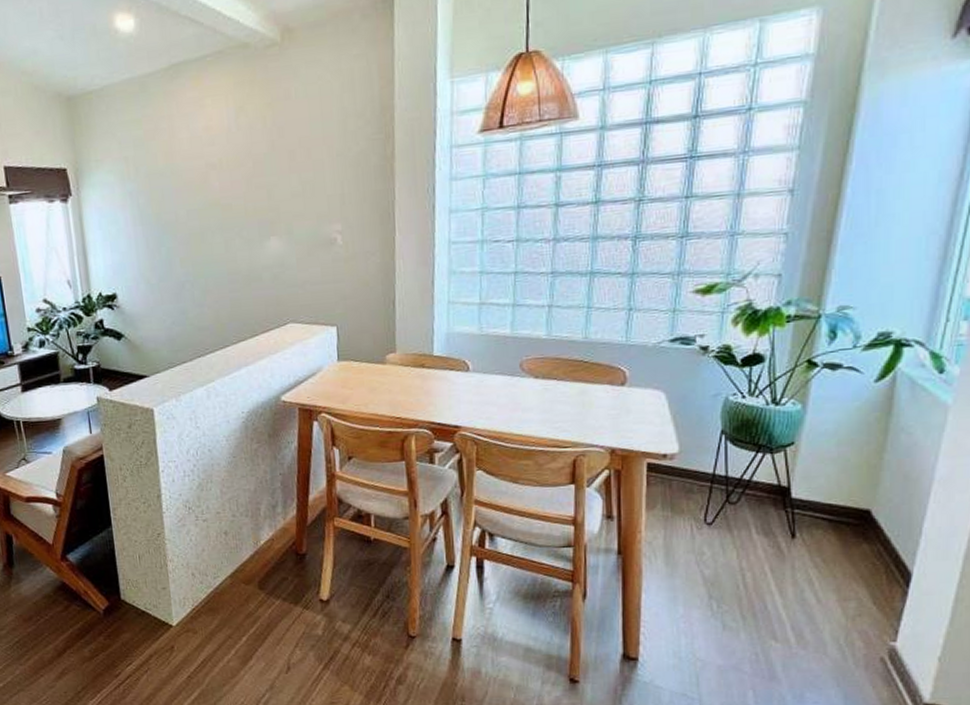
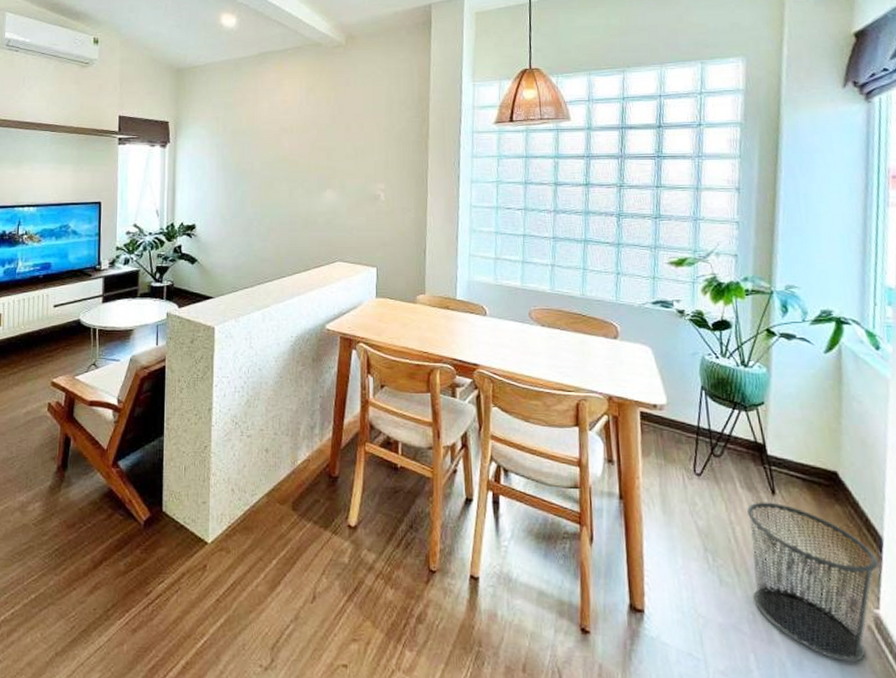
waste bin: none [758,546,903,691] -> present [747,502,879,661]

